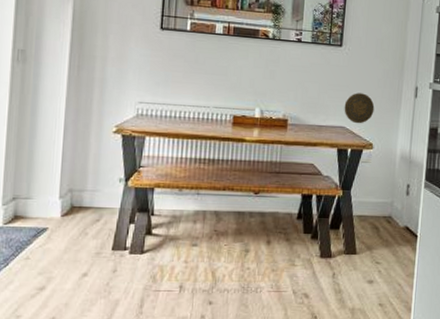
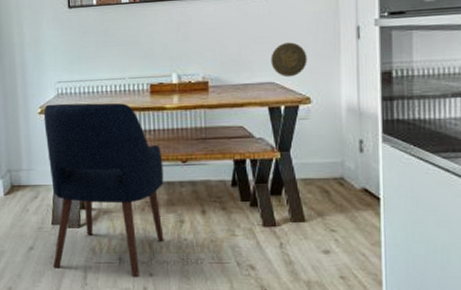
chair: none [107,124,236,306] -> present [43,103,164,278]

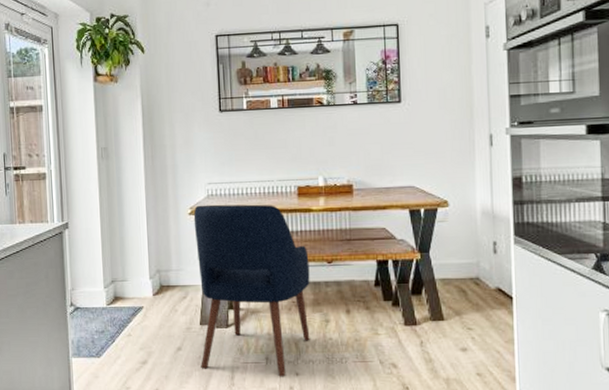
decorative plate: present [270,42,308,78] -> none [411,148,445,182]

